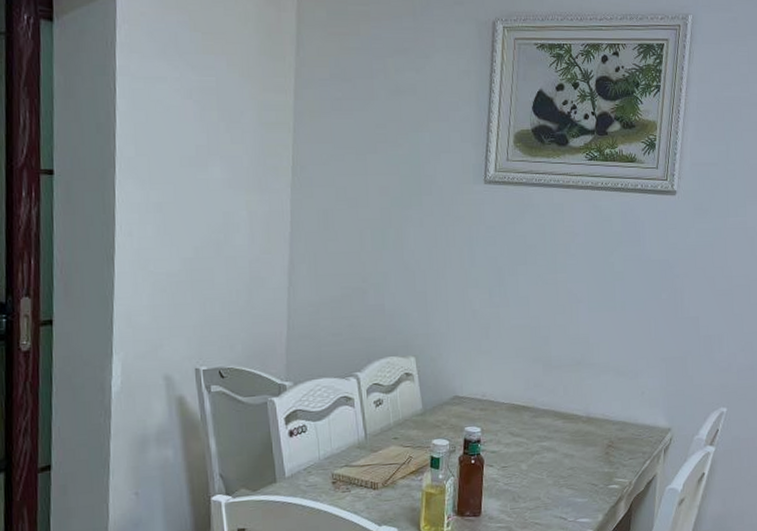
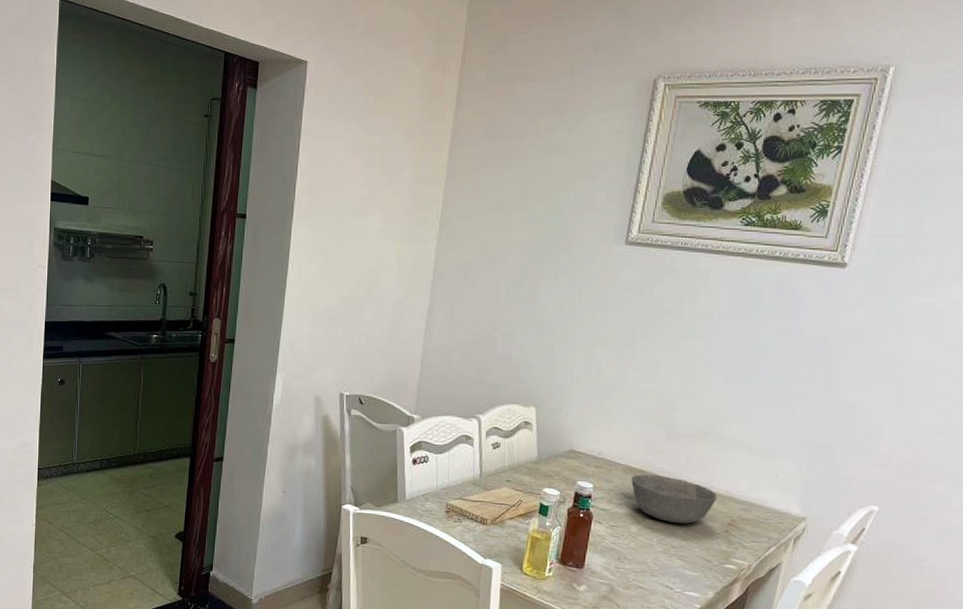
bowl: none [516,408,595,454] -> present [631,474,717,524]

